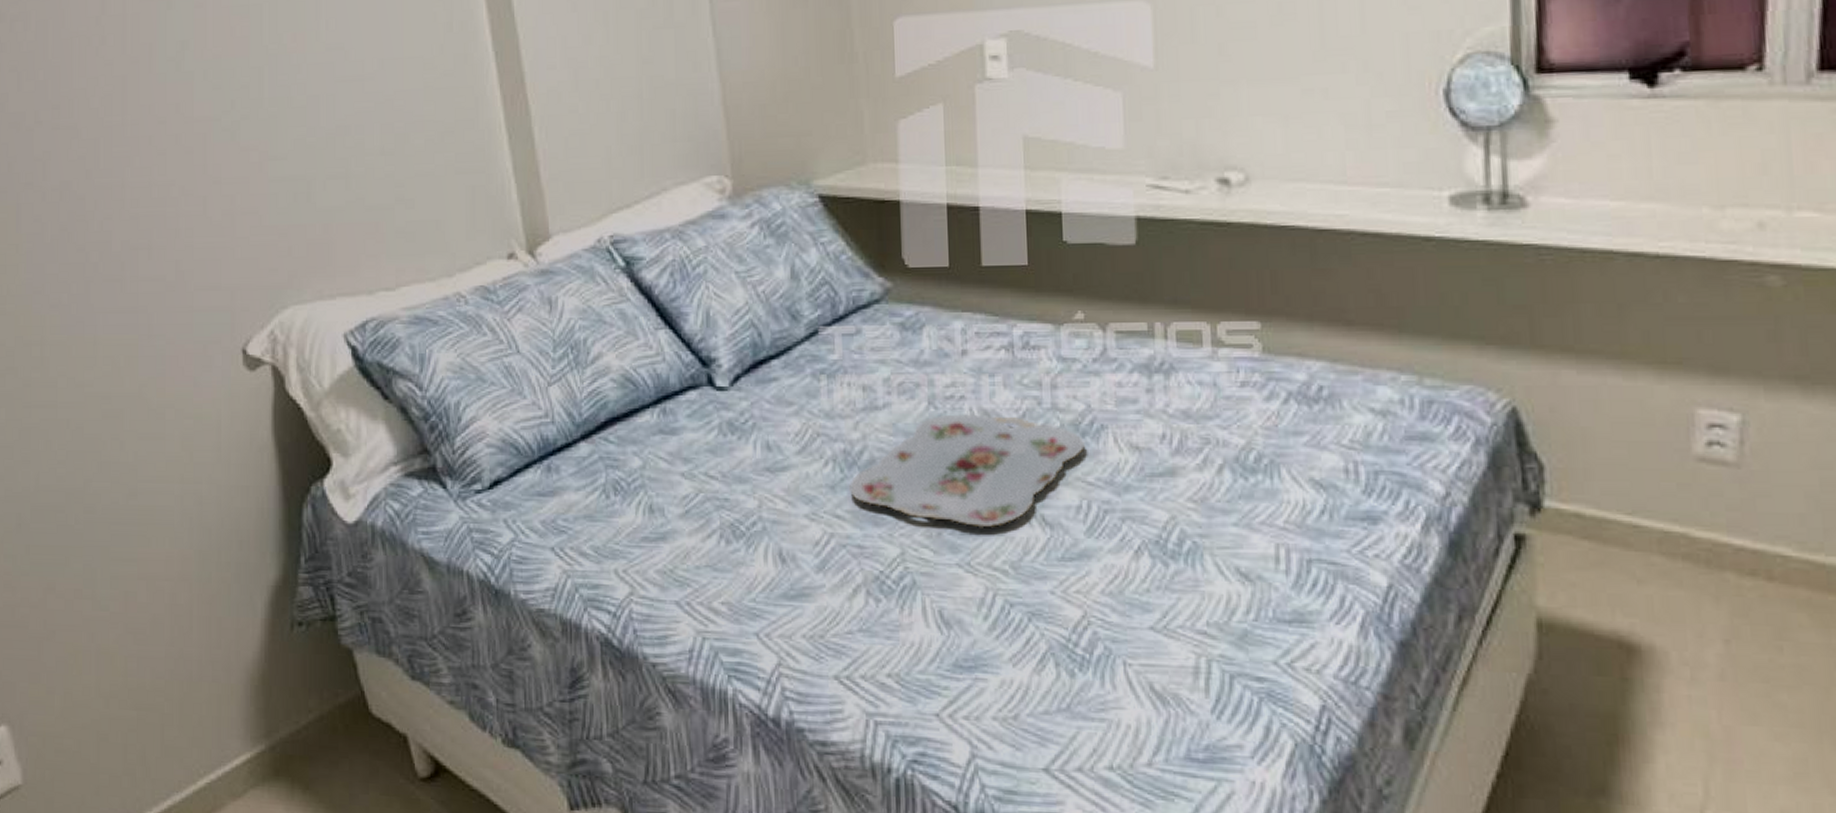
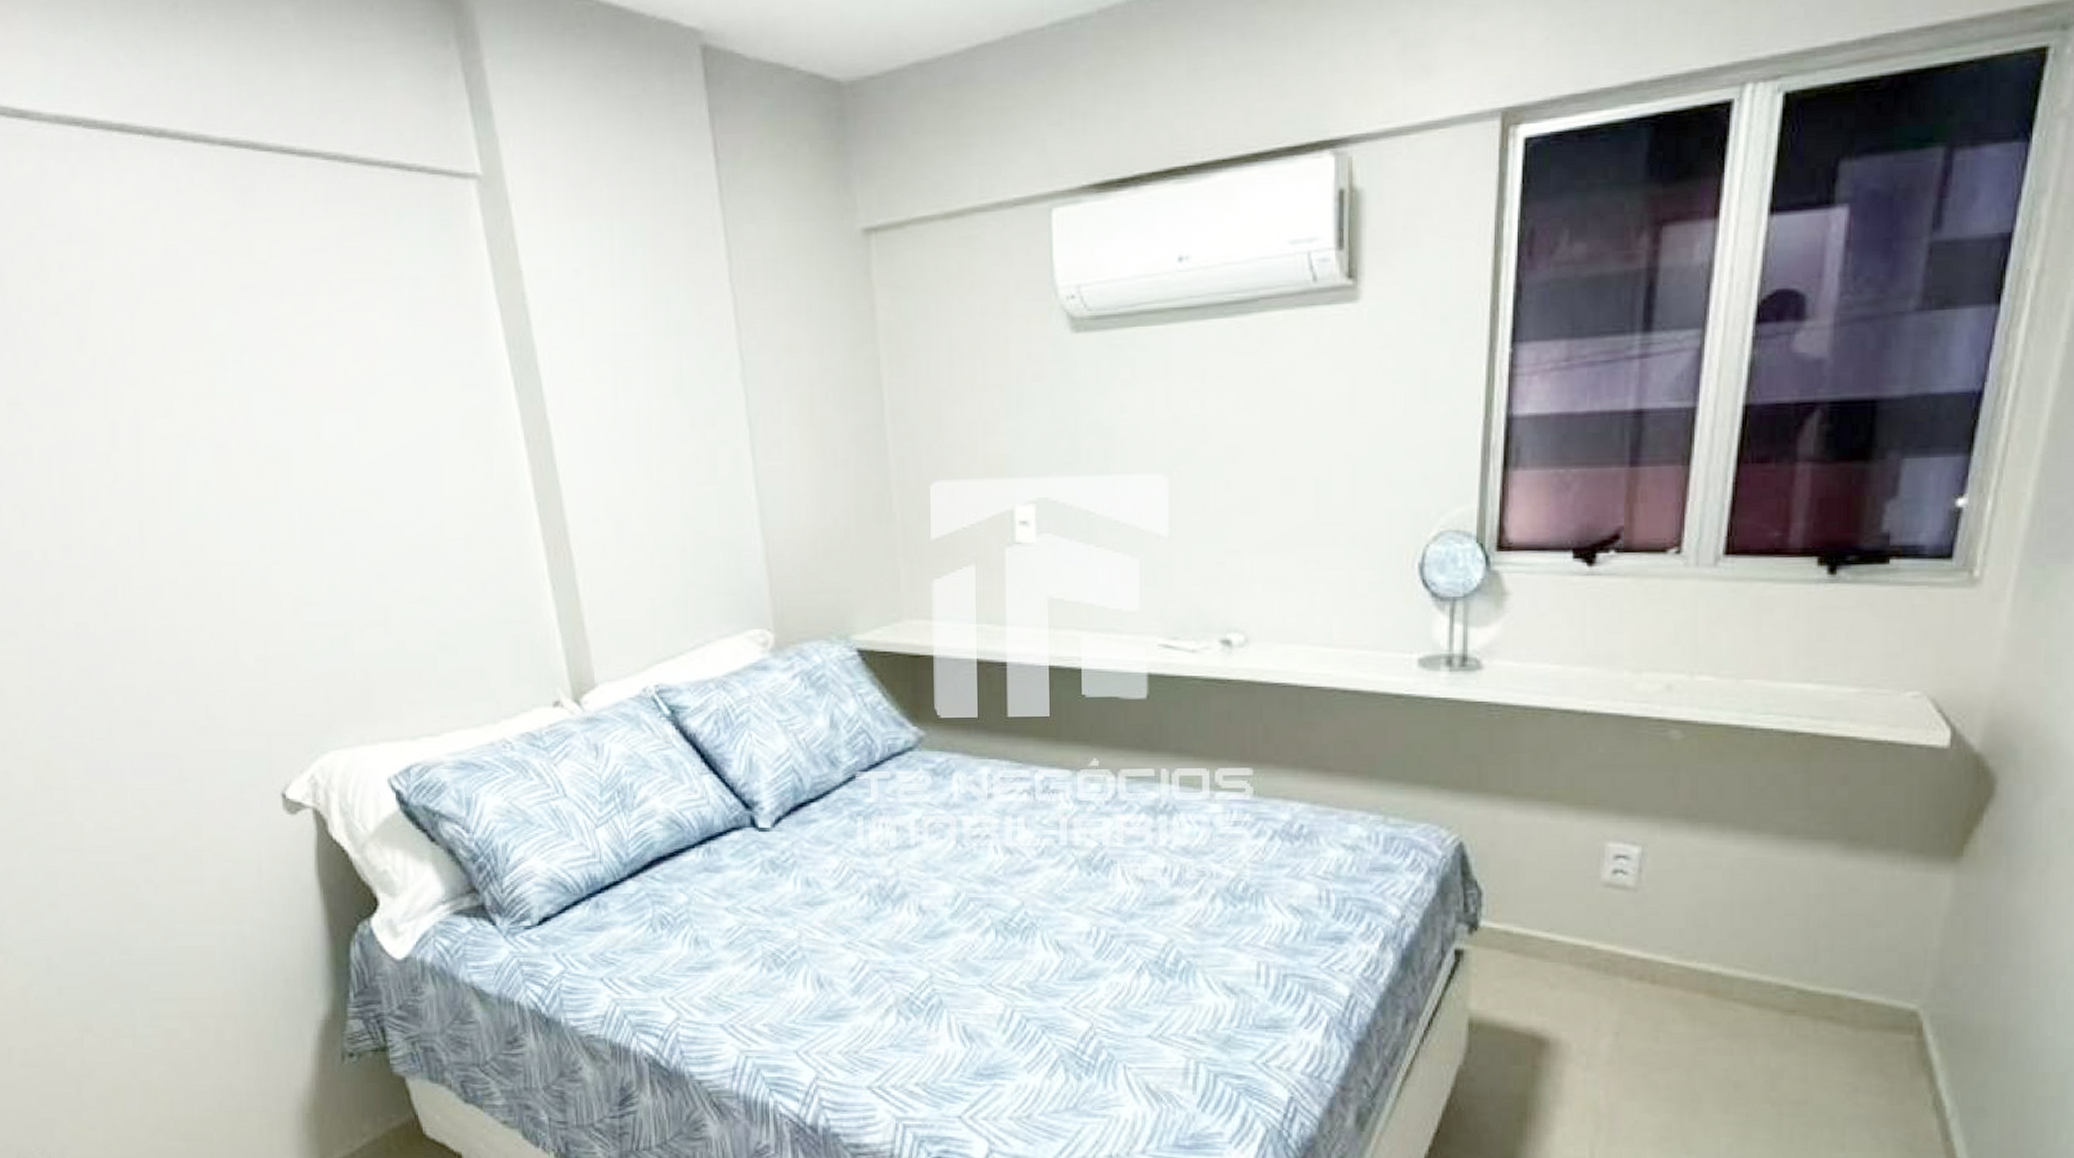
serving tray: present [849,413,1086,528] -> none [883,850,1097,953]

